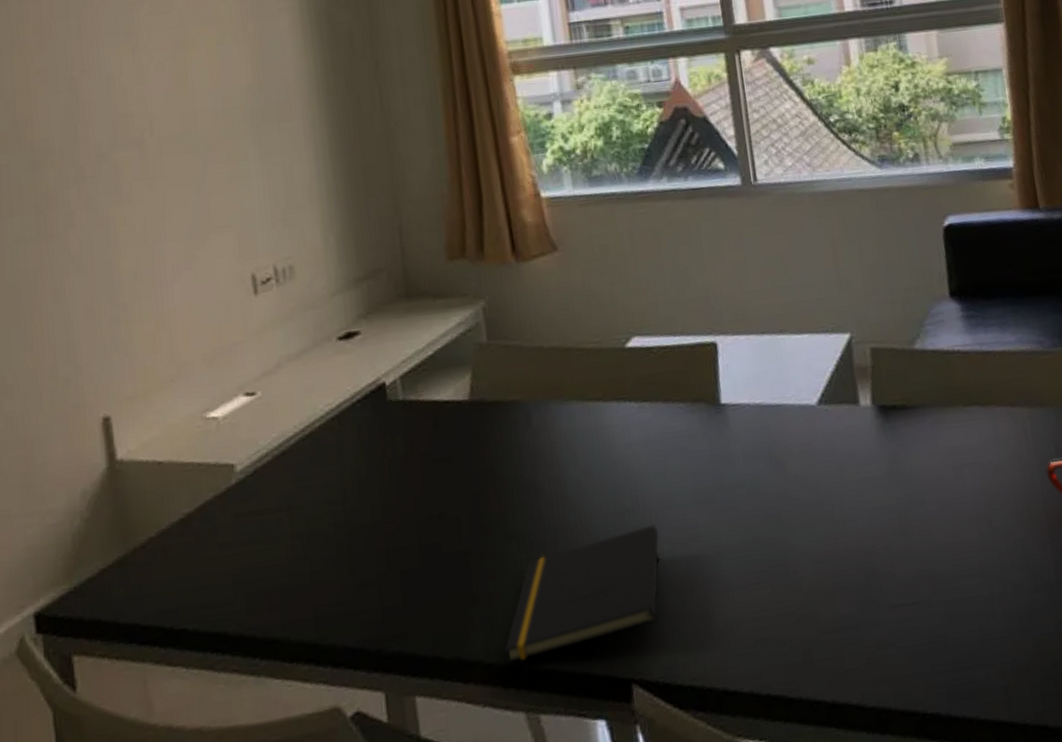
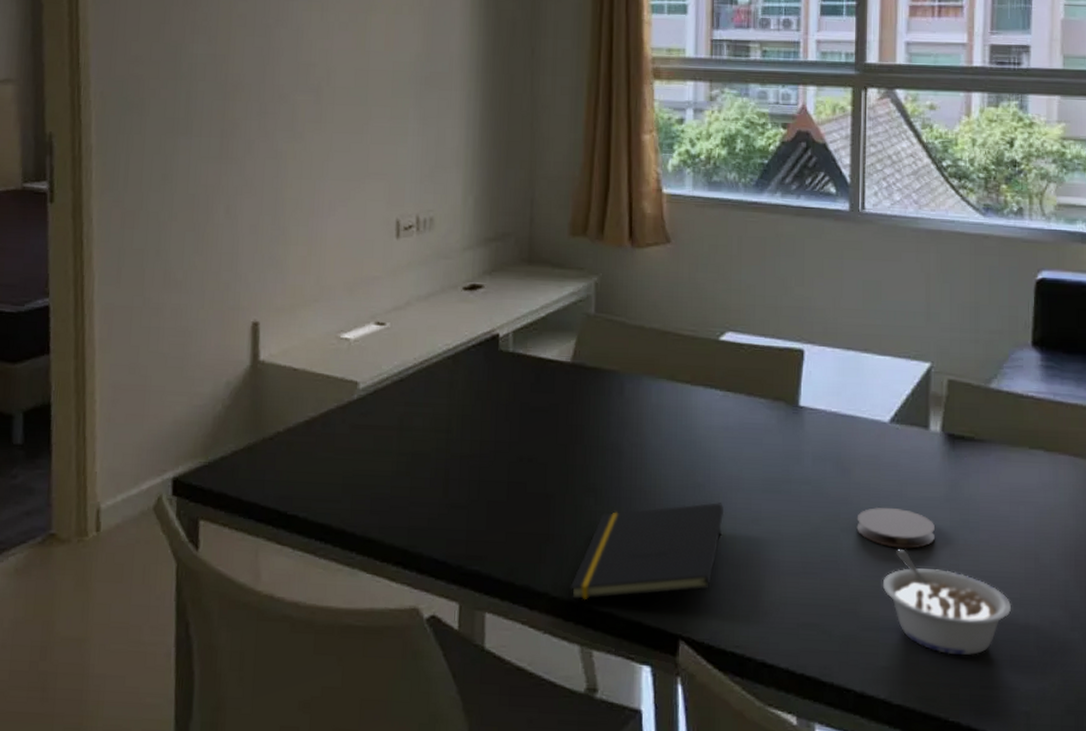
coaster: none [799,495,883,539] -> present [856,506,935,549]
legume: none [836,538,973,642] -> present [882,548,1012,655]

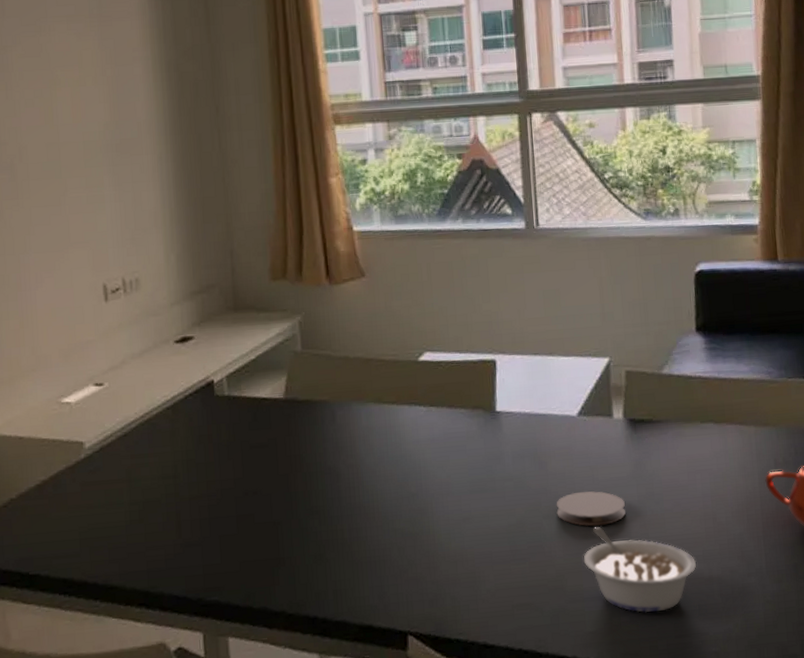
notepad: present [570,502,724,600] -> none [304,508,438,614]

